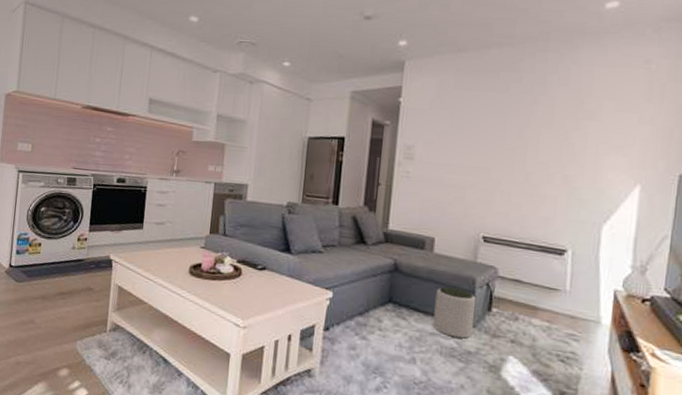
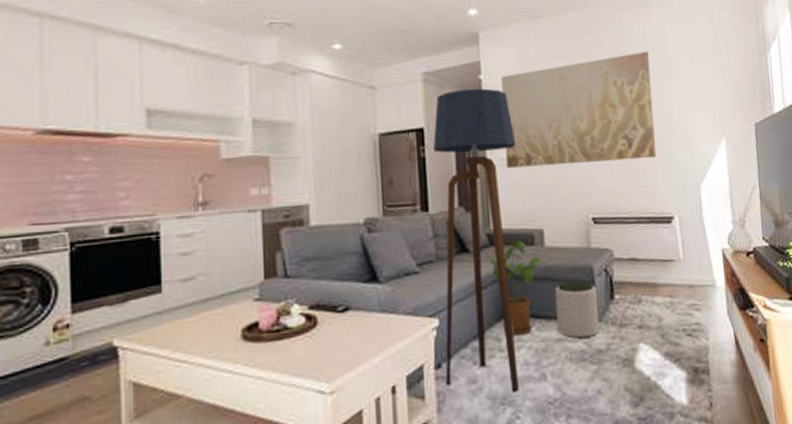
floor lamp: none [330,108,423,367] -> present [432,88,519,393]
house plant: none [382,242,432,322] -> present [489,240,545,336]
wall art: none [410,91,570,193] -> present [500,51,657,168]

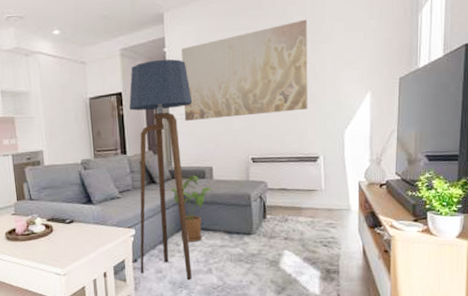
plant pot: present [555,281,600,339] -> none [220,205,254,246]

